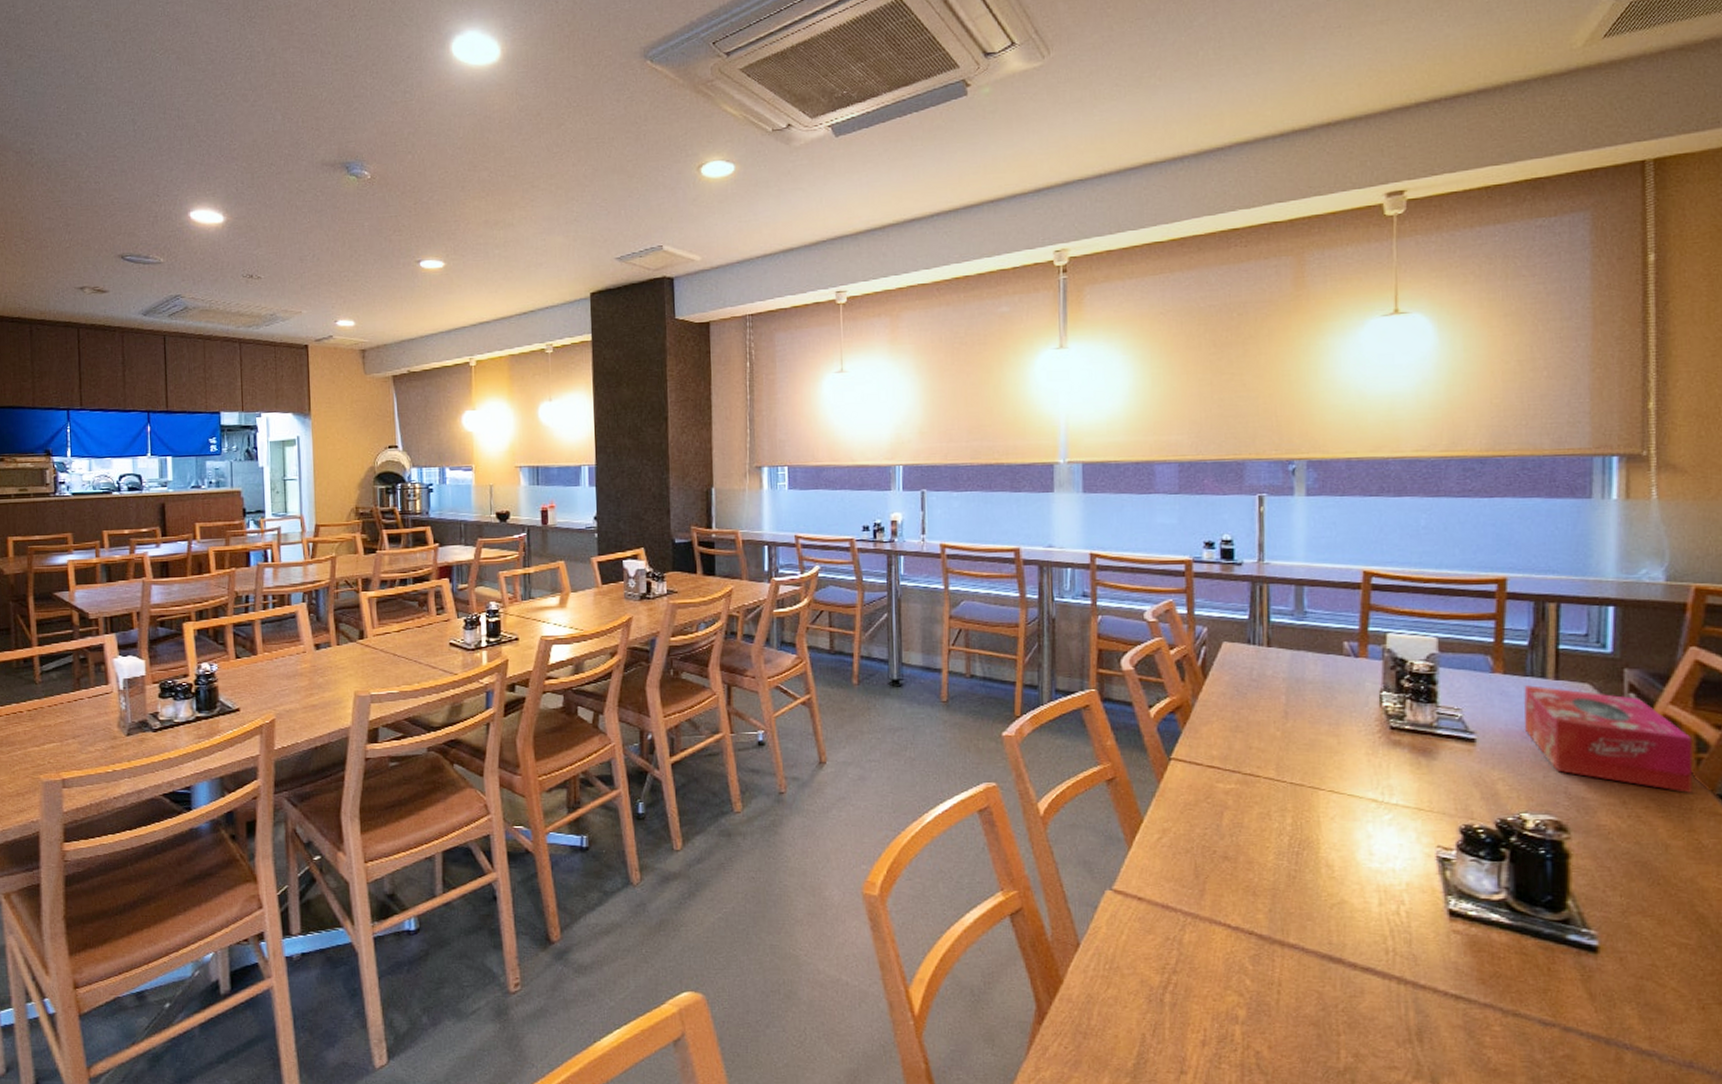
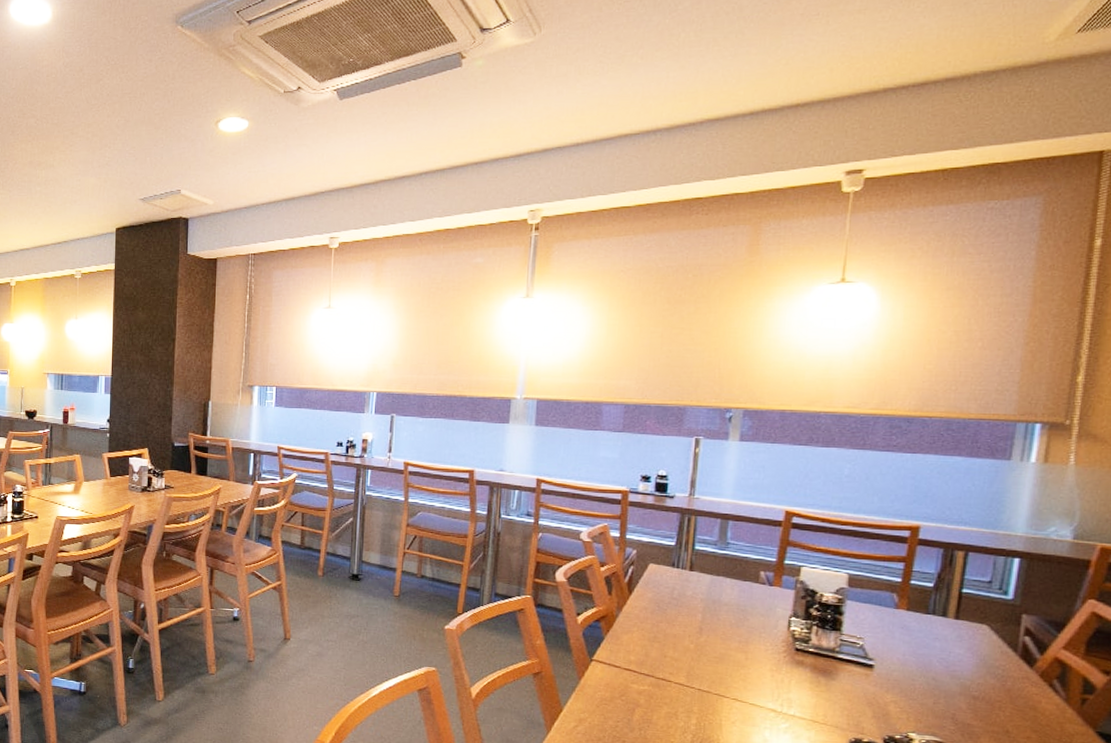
tissue box: present [1523,685,1694,793] -> none [920,622,1081,728]

